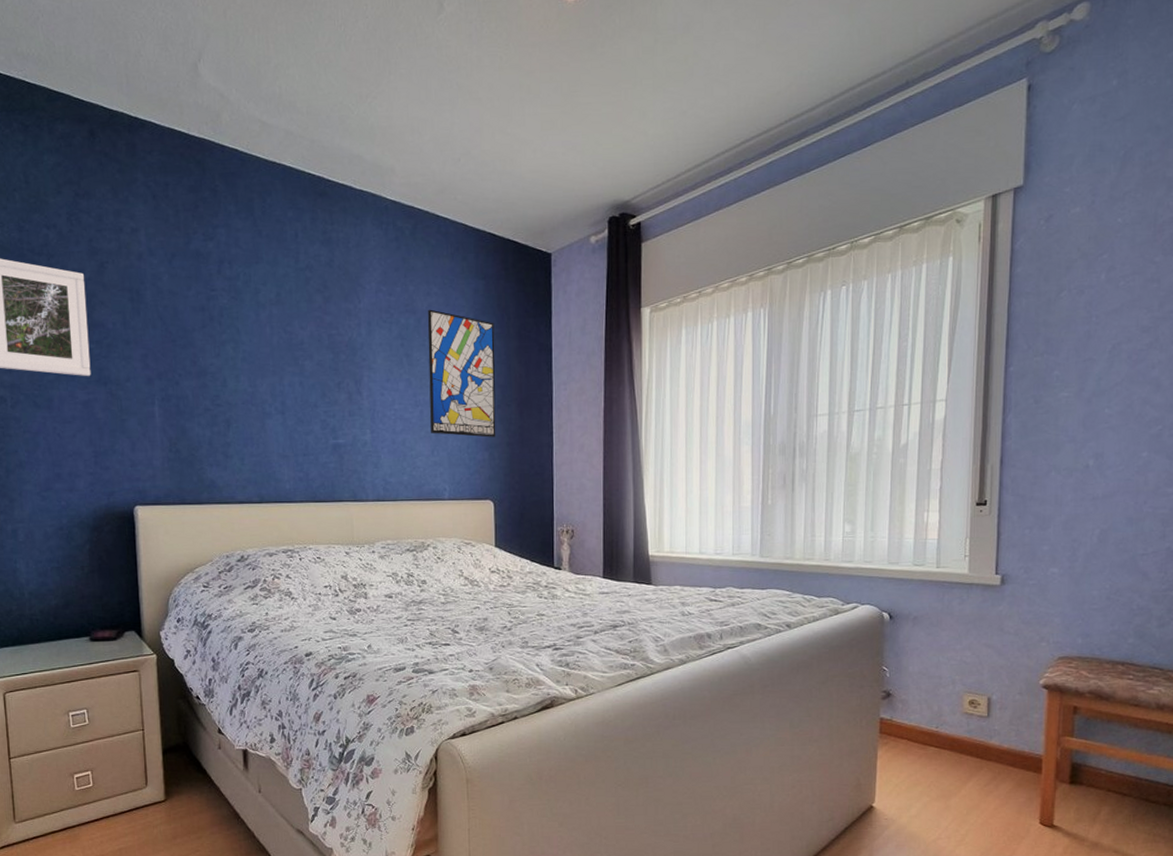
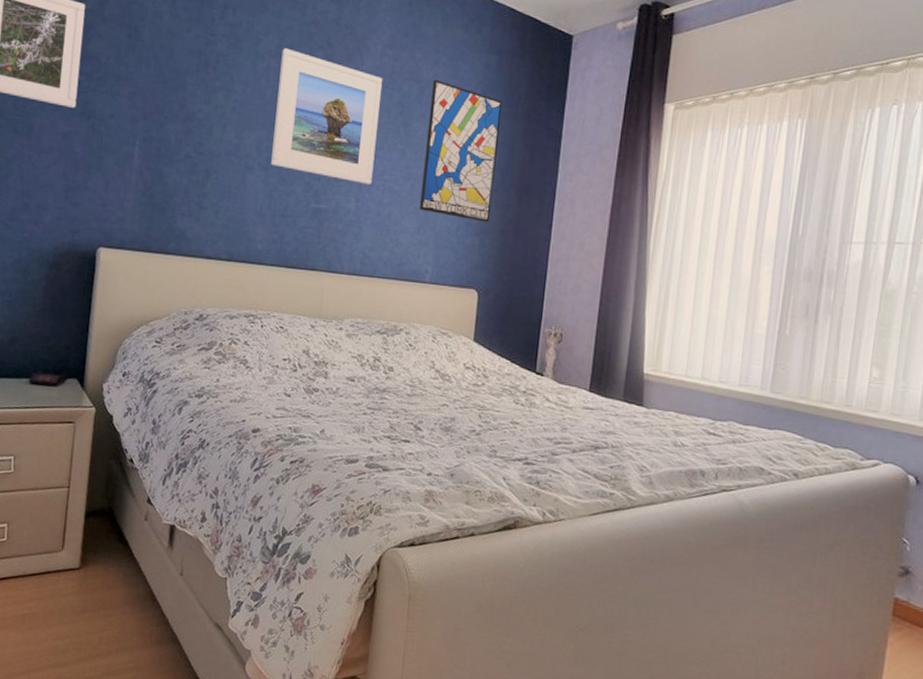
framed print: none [282,295,384,416] -> present [271,48,383,185]

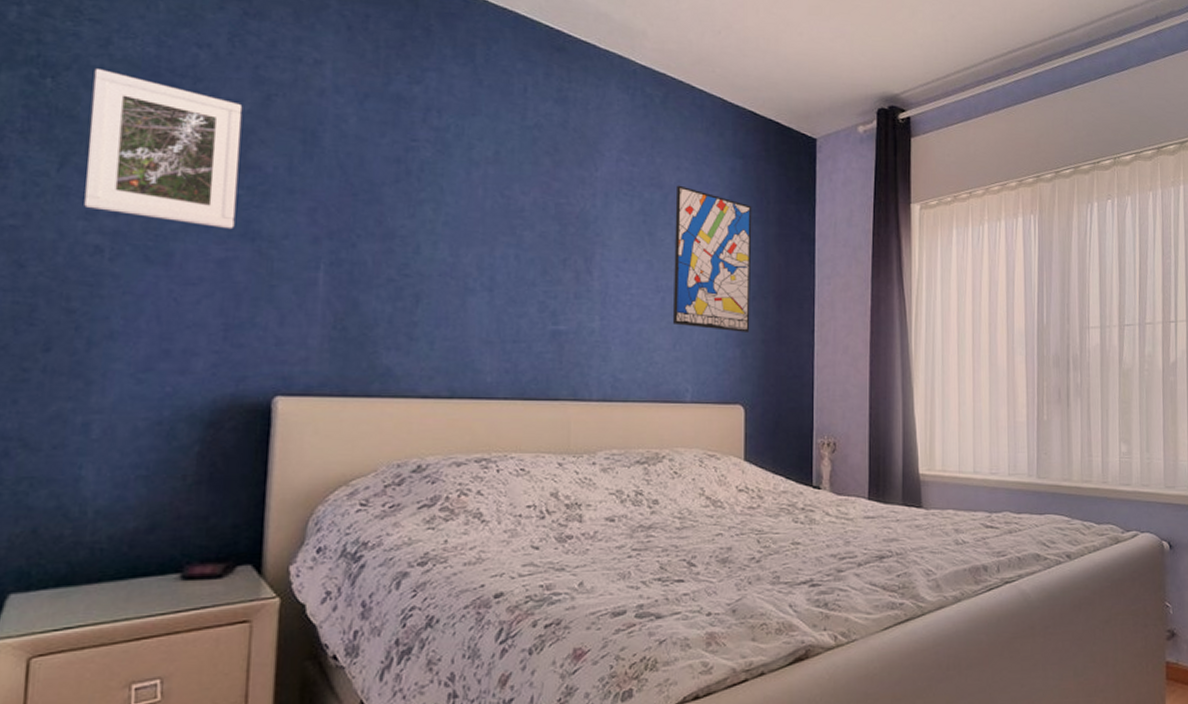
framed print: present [271,48,383,185] -> none [496,154,621,300]

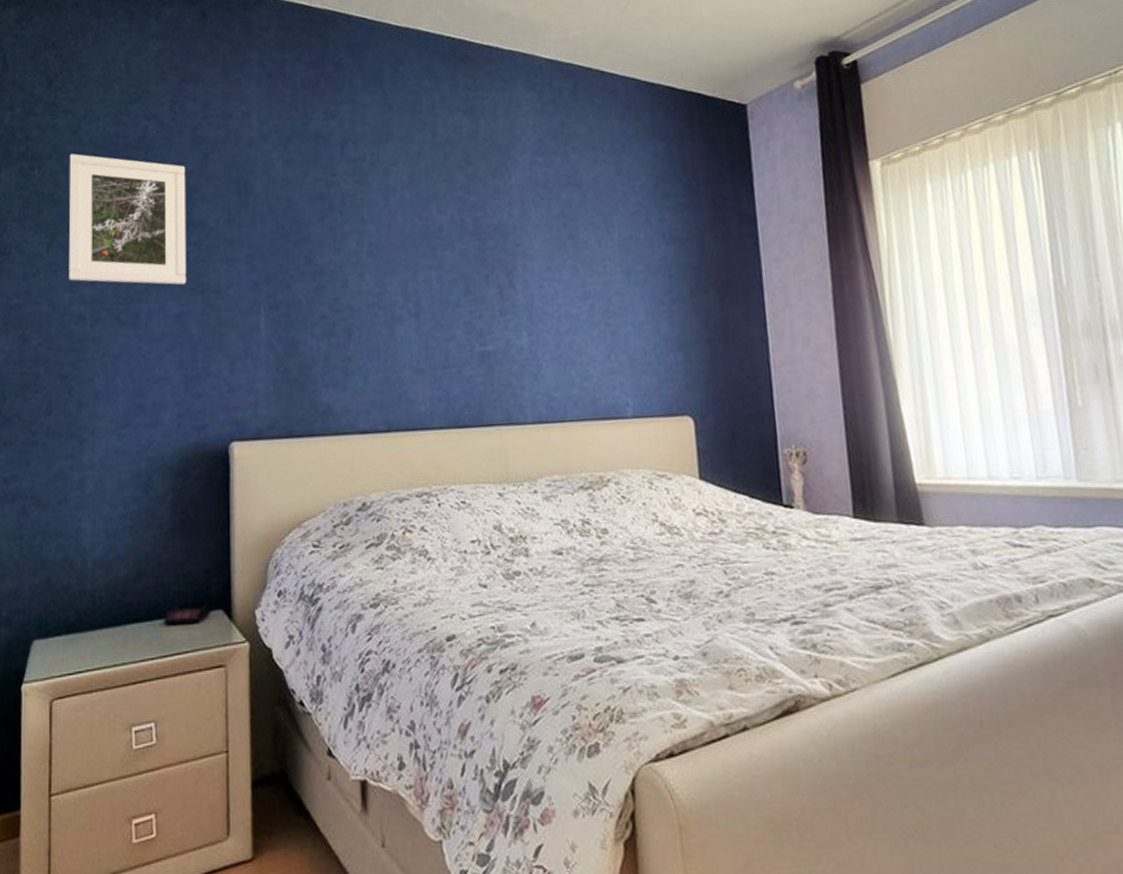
wall art: present [673,185,752,332] -> none [595,180,692,334]

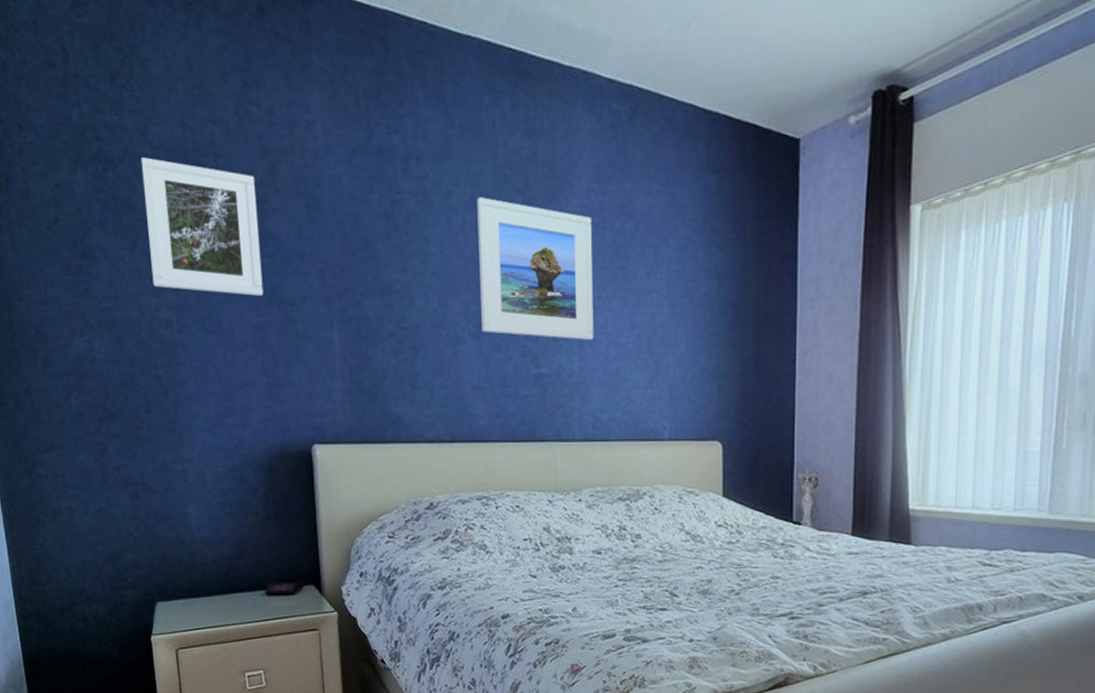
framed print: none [416,174,544,314] -> present [477,197,594,340]

